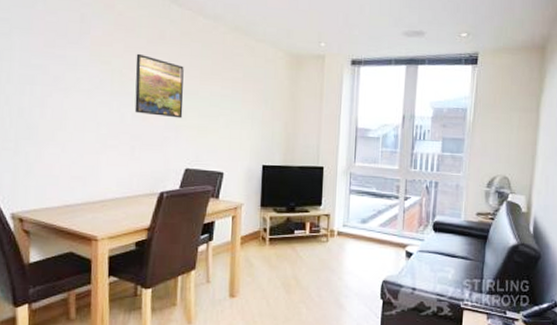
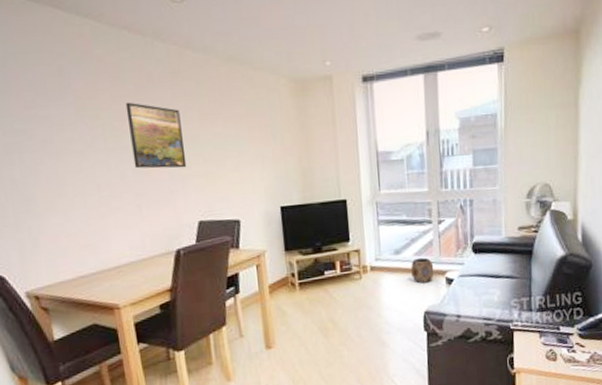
planter: none [375,229,396,254] -> present [411,257,434,284]

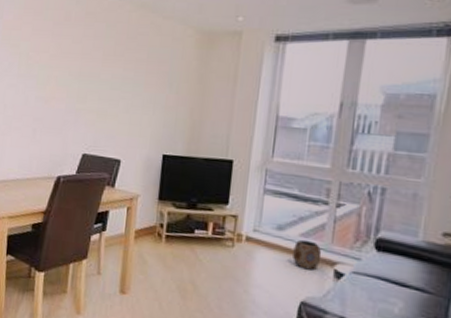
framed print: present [125,102,187,169] -> none [38,36,87,102]

